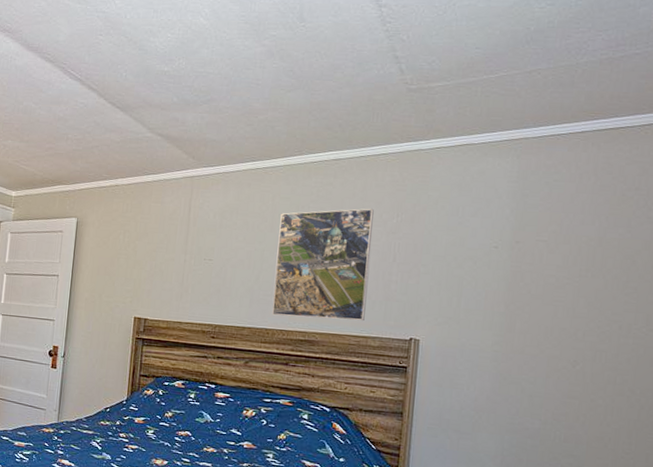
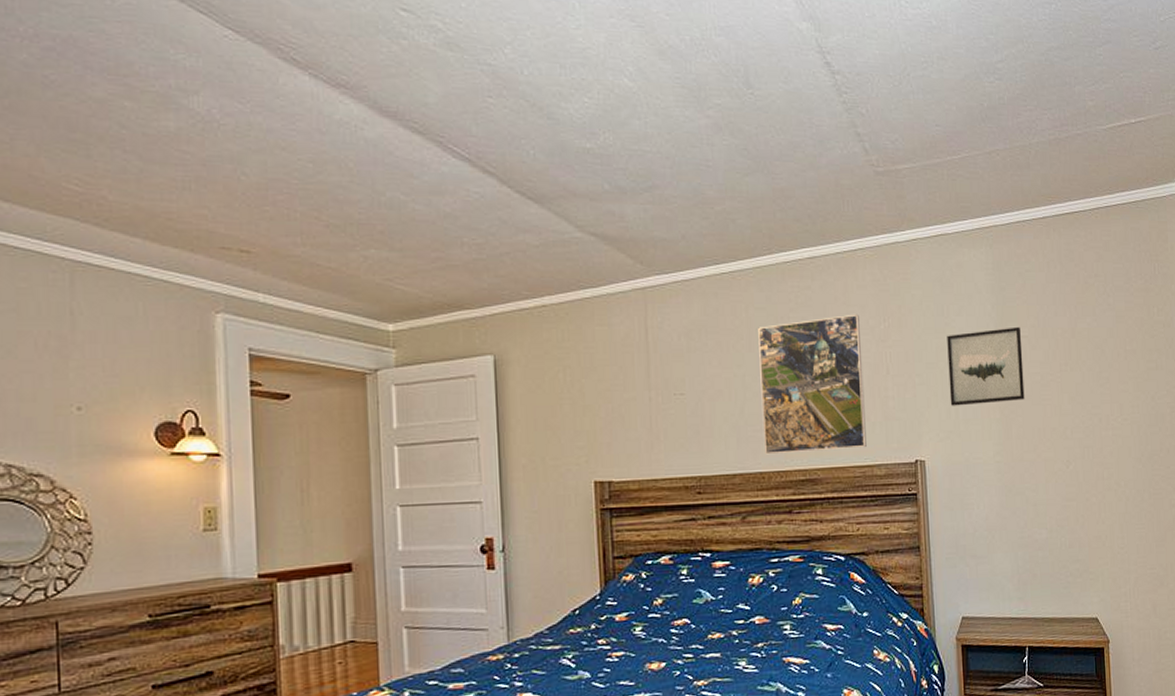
wall art: none [453,231,540,299] -> present [947,326,1025,406]

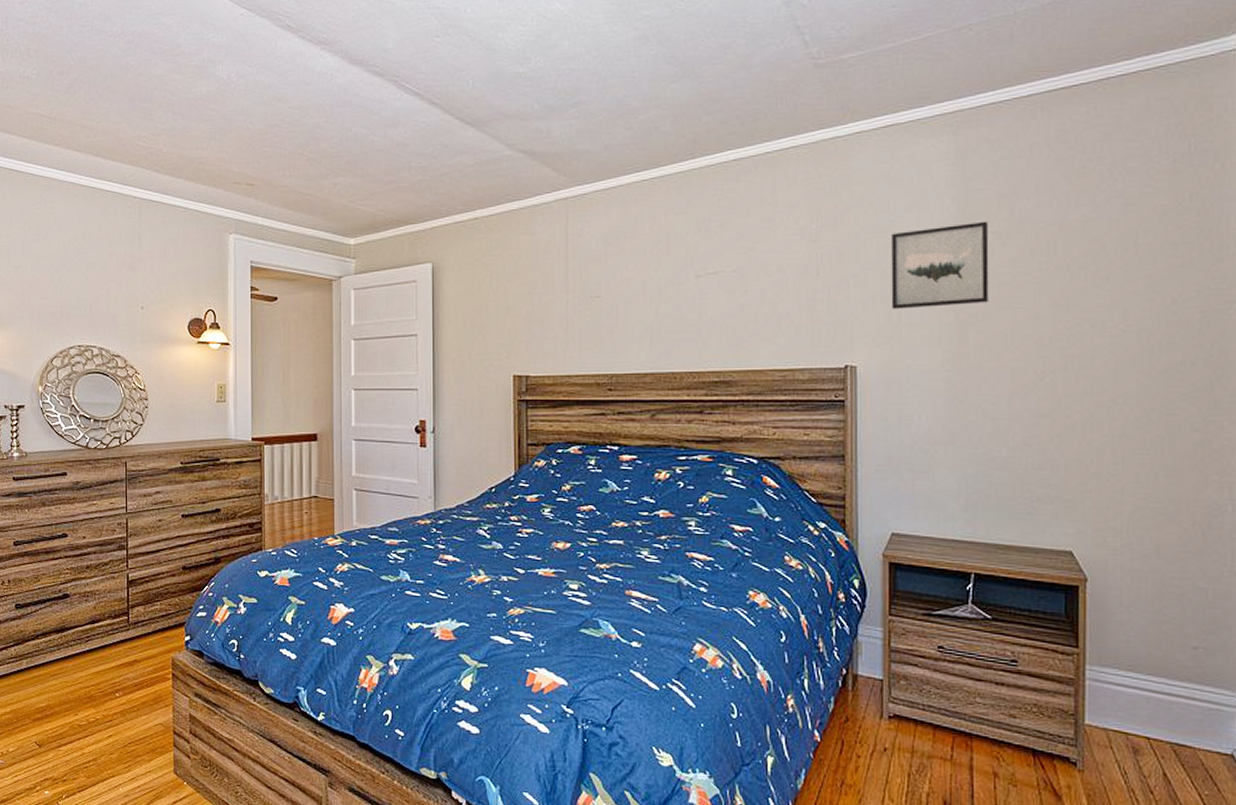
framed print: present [758,314,867,455] -> none [677,214,789,356]

